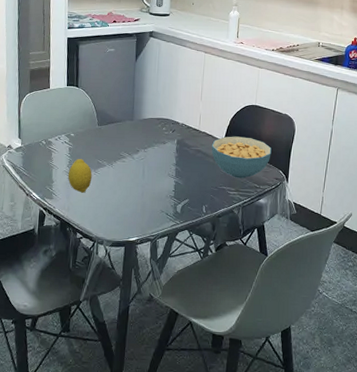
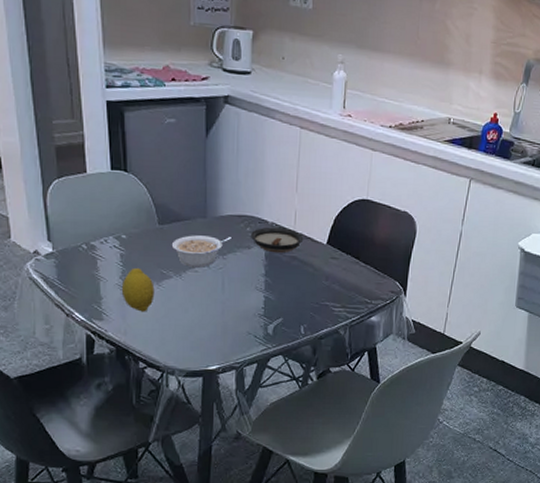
legume: none [107,133,151,158] -> present [172,235,231,268]
saucer: none [165,127,206,148] -> present [250,227,304,254]
cereal bowl: present [212,136,272,178] -> none [311,239,387,292]

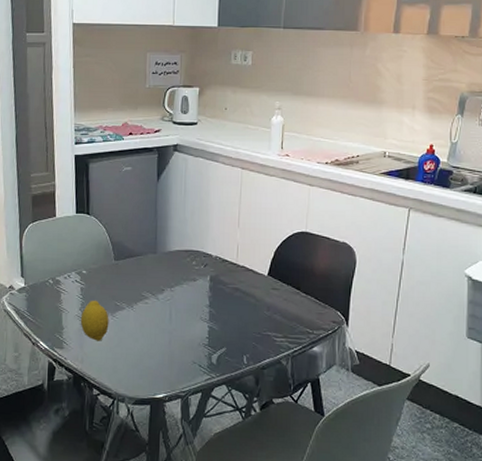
legume: present [172,235,231,268] -> none [126,269,178,299]
saucer: present [250,227,304,254] -> none [195,260,246,285]

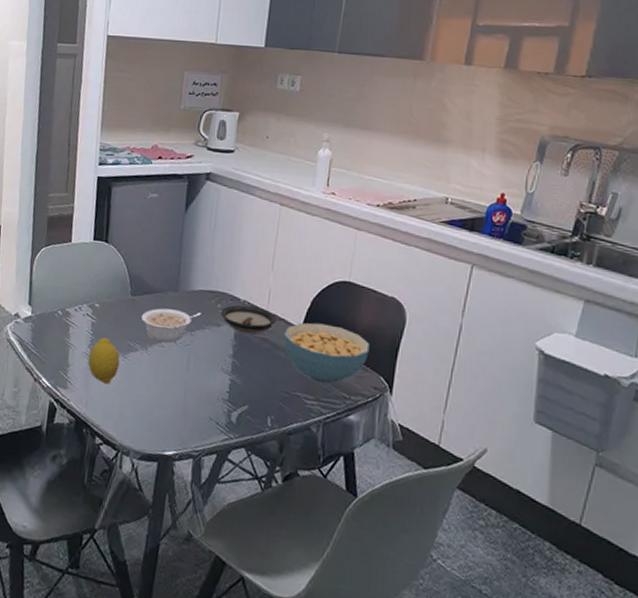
legume: none [126,269,178,299] -> present [142,308,201,343]
saucer: none [195,260,246,285] -> present [220,305,277,334]
cereal bowl: none [253,270,327,322] -> present [283,322,370,384]

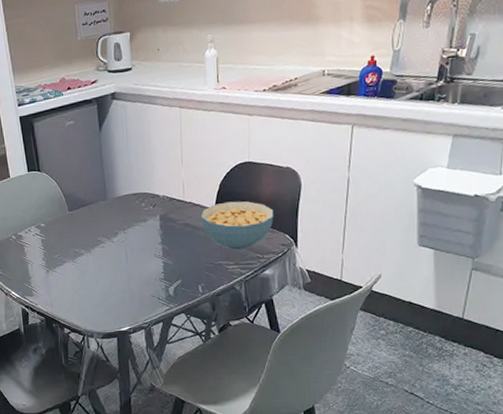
fruit: present [88,337,120,384] -> none [44,249,71,286]
legume: present [142,308,201,343] -> none [81,214,129,244]
saucer: present [220,305,277,334] -> none [145,198,193,223]

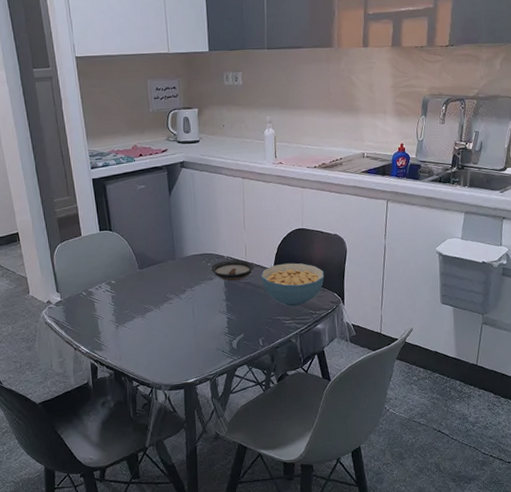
saucer: none [145,198,193,223] -> present [211,259,254,281]

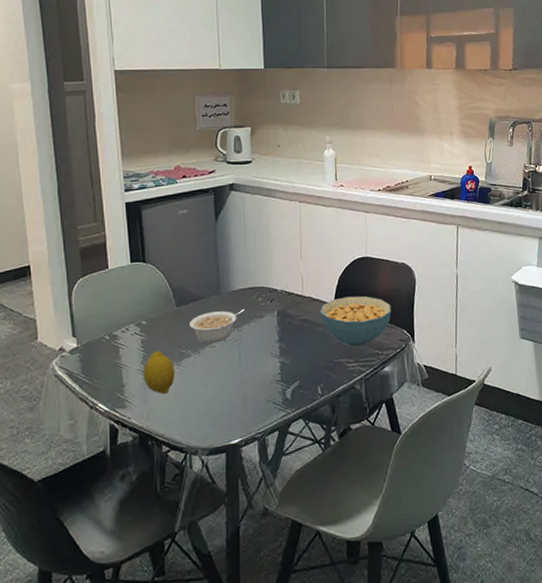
fruit: none [114,305,141,341] -> present [143,350,175,394]
legume: none [151,272,196,300] -> present [190,309,245,343]
saucer: present [211,259,254,281] -> none [261,293,312,319]

